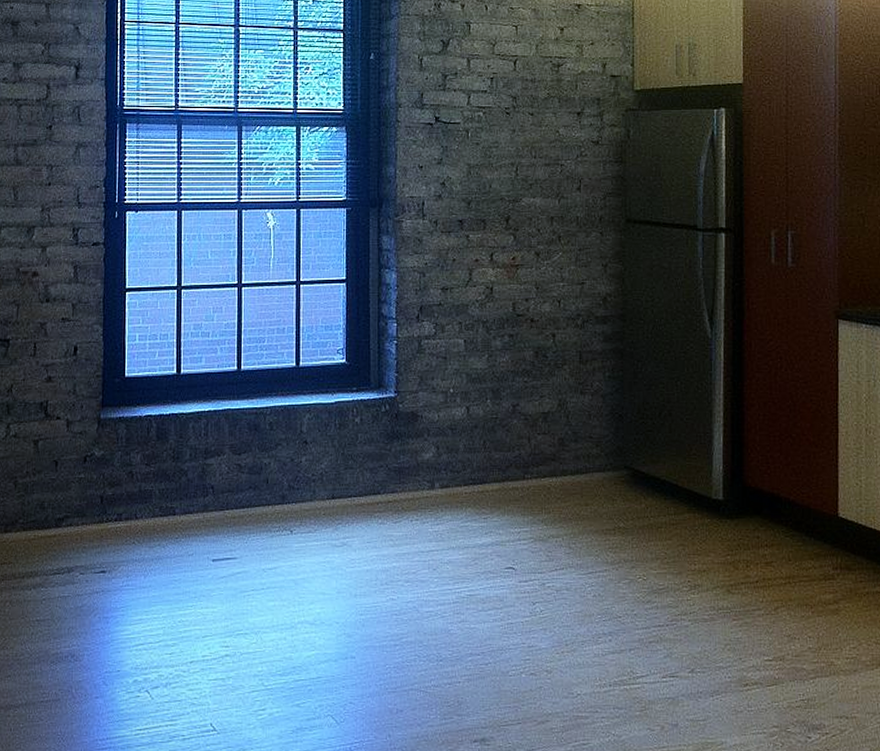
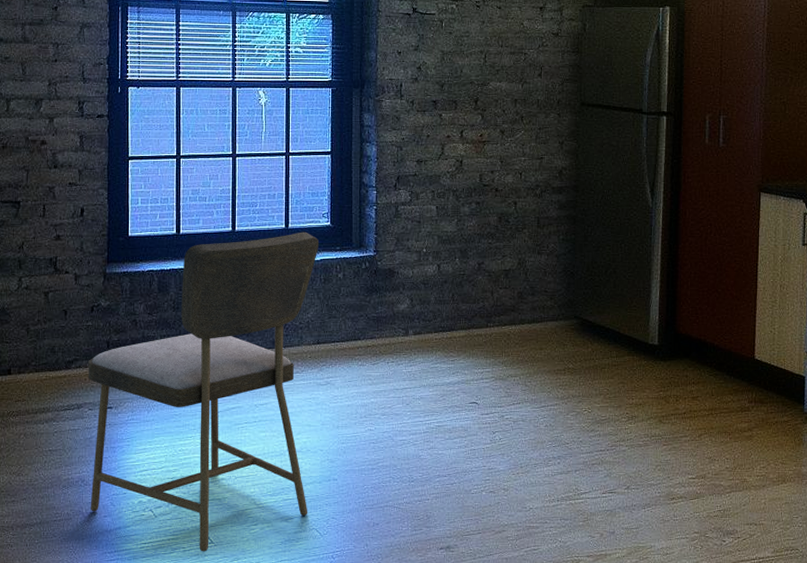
dining chair: none [79,370,333,741] -> present [88,231,319,552]

